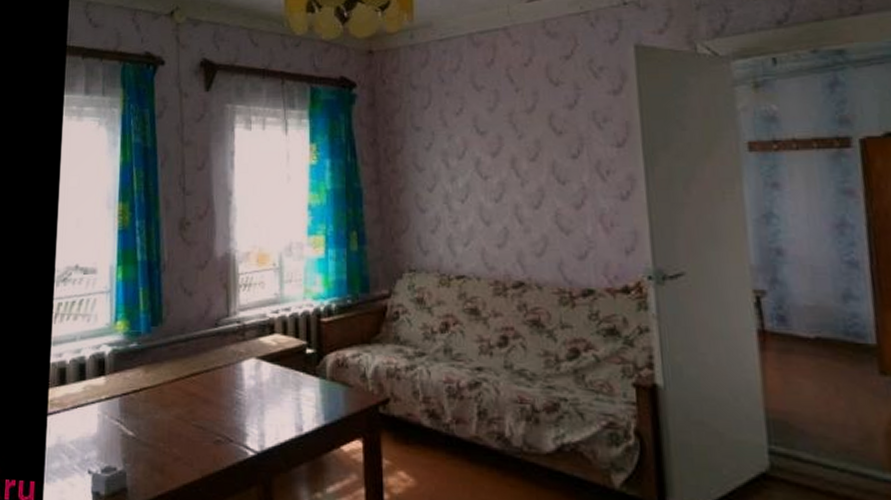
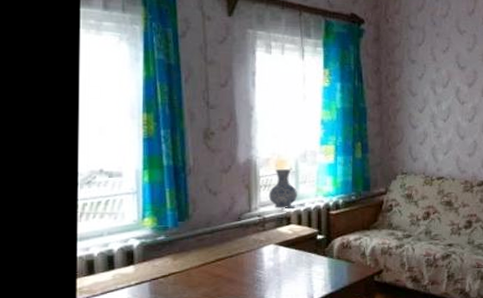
vase: none [249,265,282,314] -> present [268,169,297,208]

